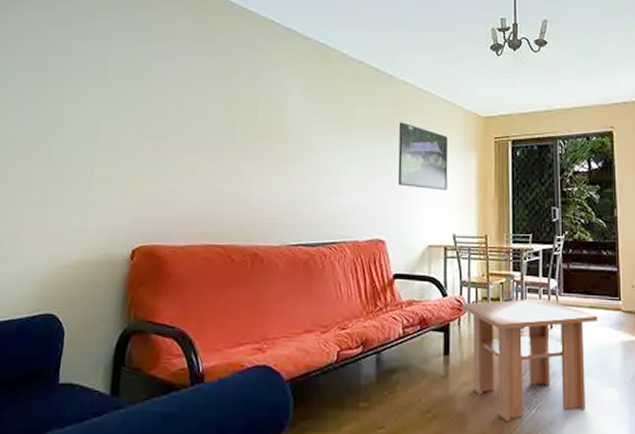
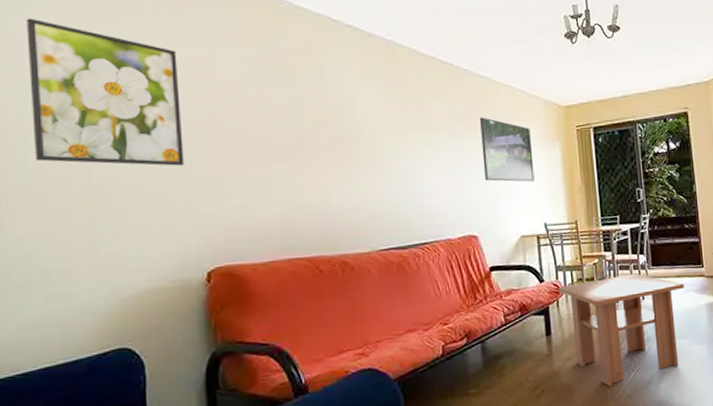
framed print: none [10,11,139,147] -> present [26,18,184,166]

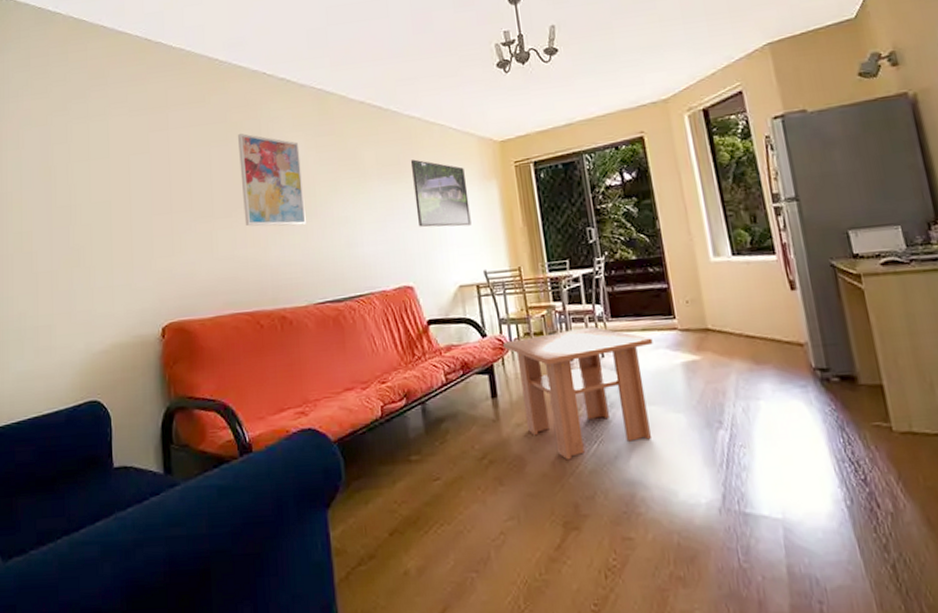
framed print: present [26,18,184,166] -> none [22,101,142,228]
wall art: none [297,78,371,174] -> present [237,133,306,227]

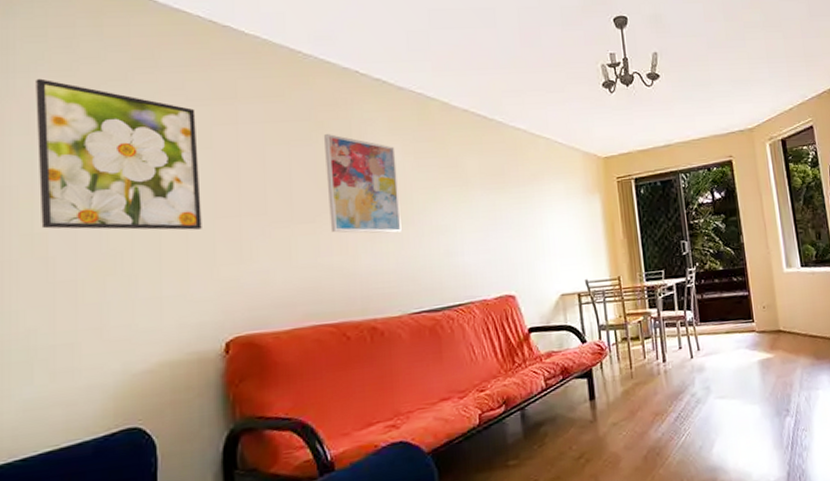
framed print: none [22,101,142,228] -> present [36,78,202,230]
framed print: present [410,159,471,227] -> none [515,170,574,238]
coffee table: present [502,326,653,461] -> none [601,330,735,454]

